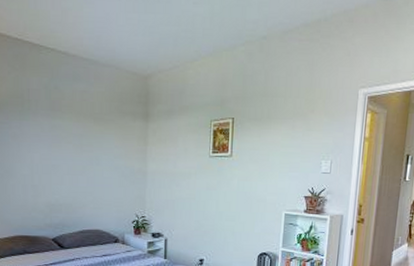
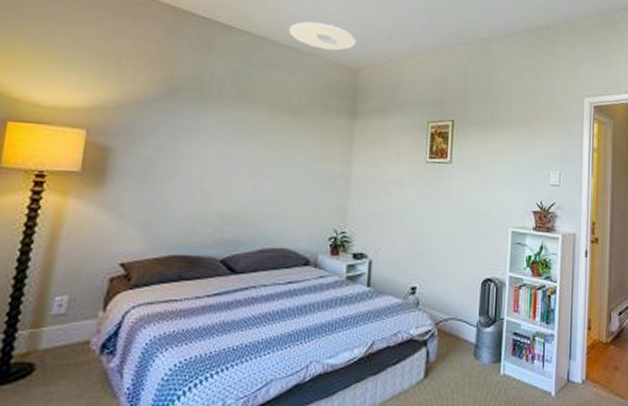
ceiling light: none [87,34,145,60] -> present [289,21,357,51]

